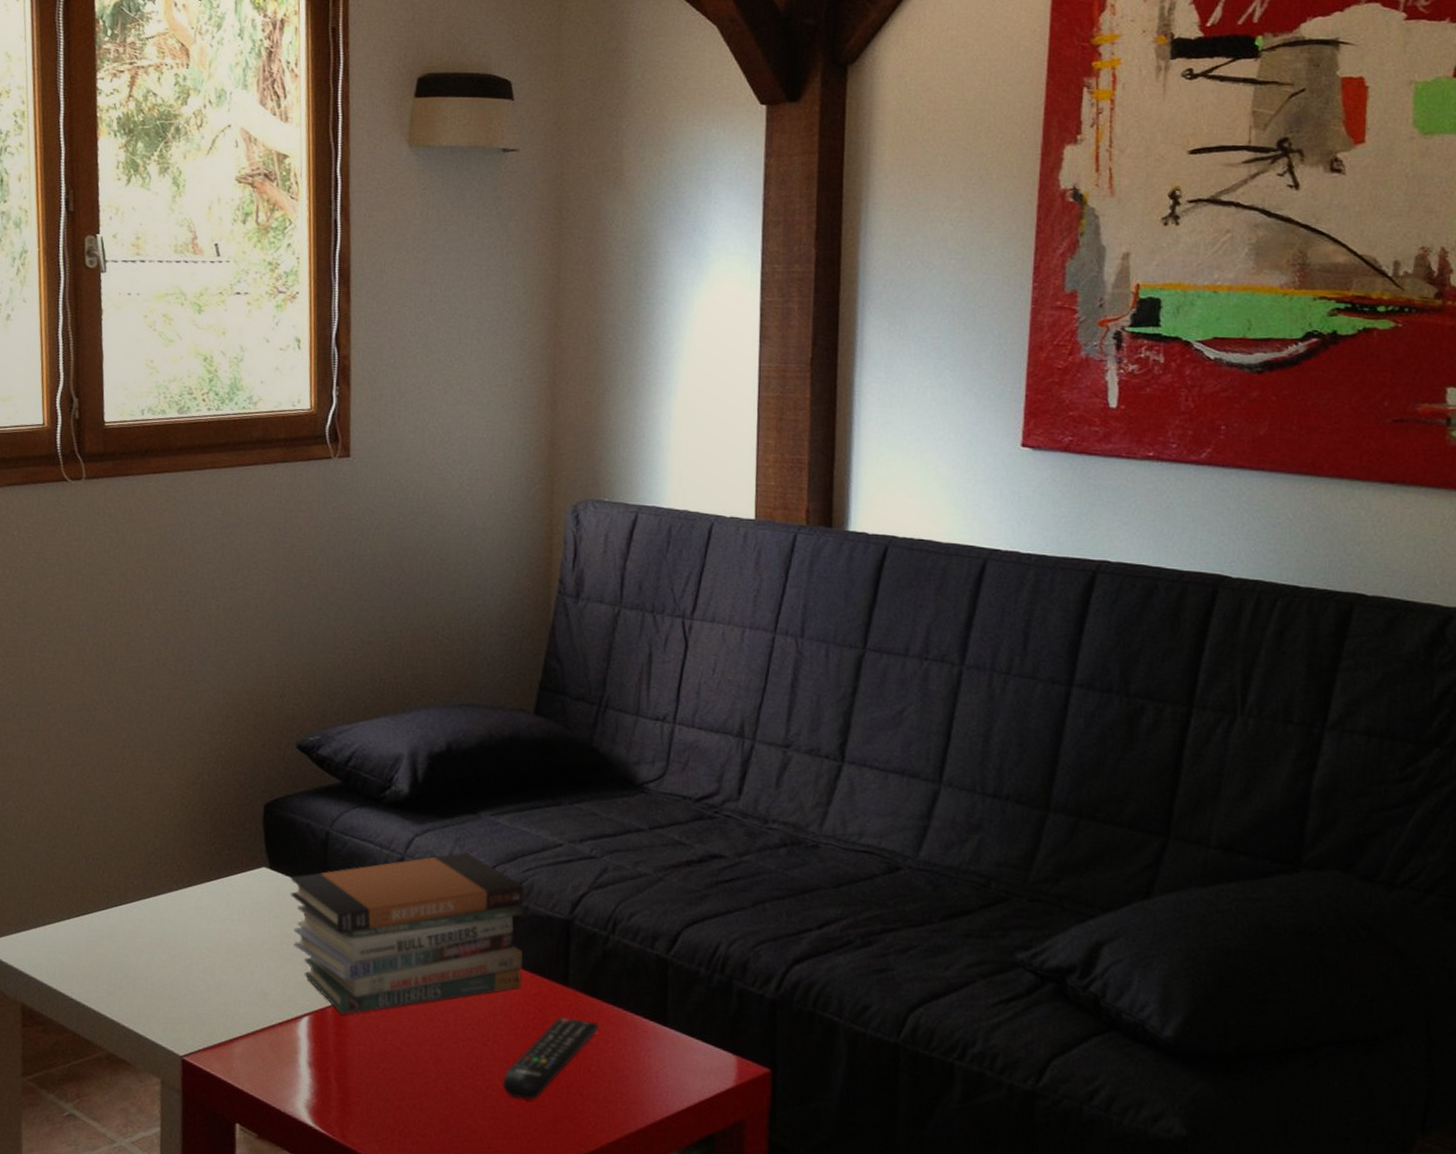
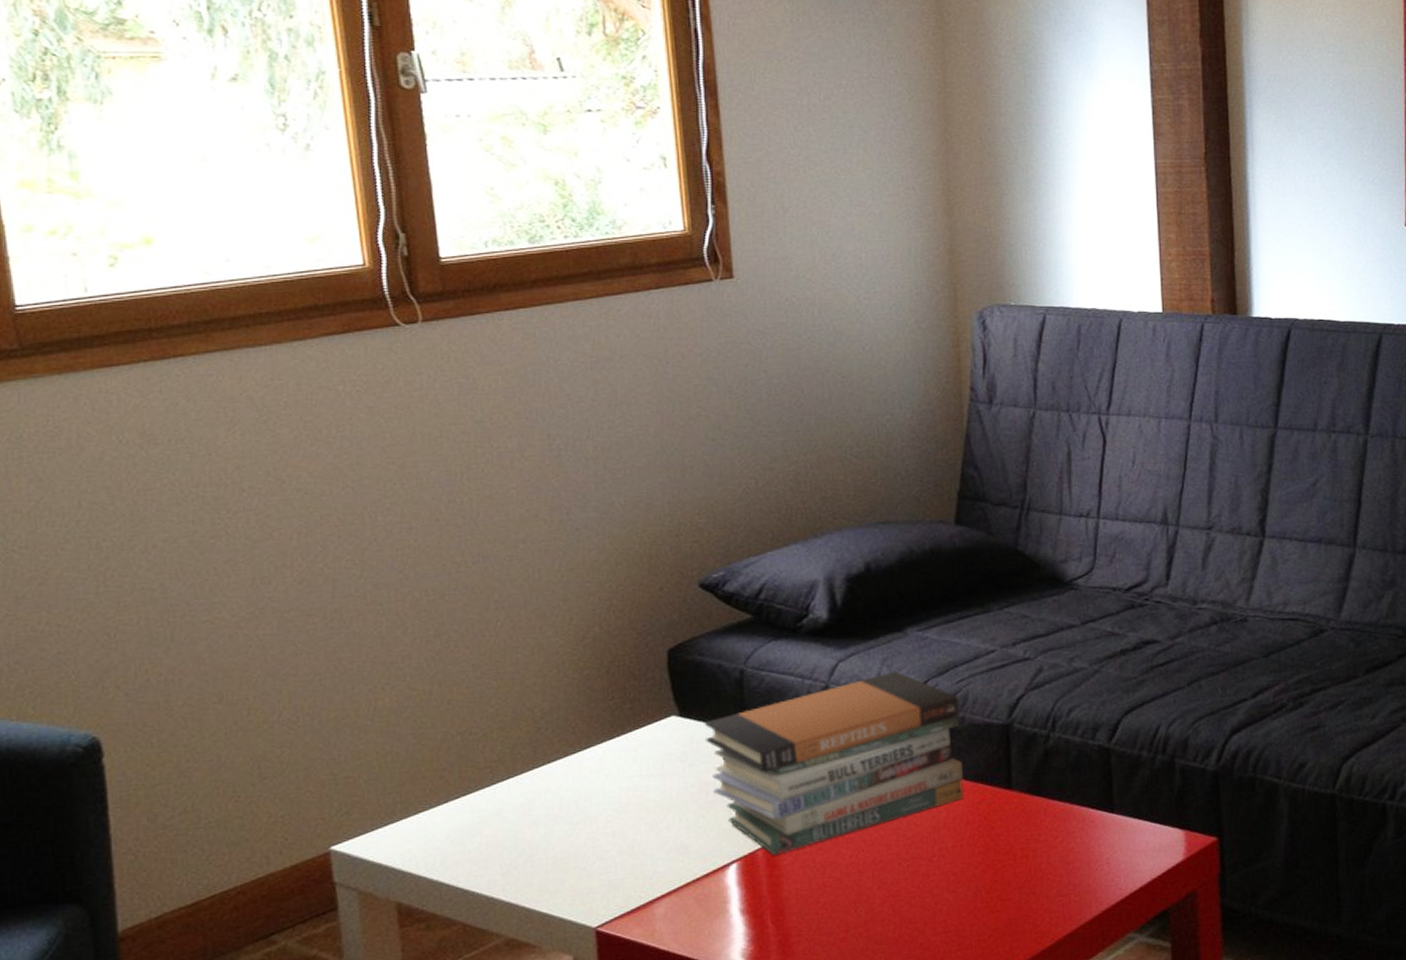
remote control: present [503,1016,600,1100] -> none [952,819,1047,909]

